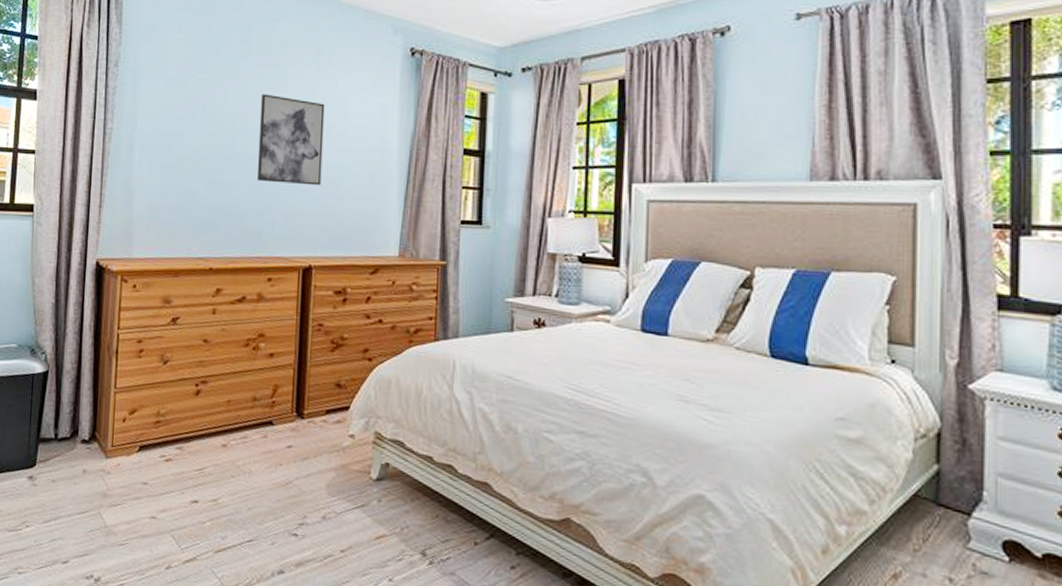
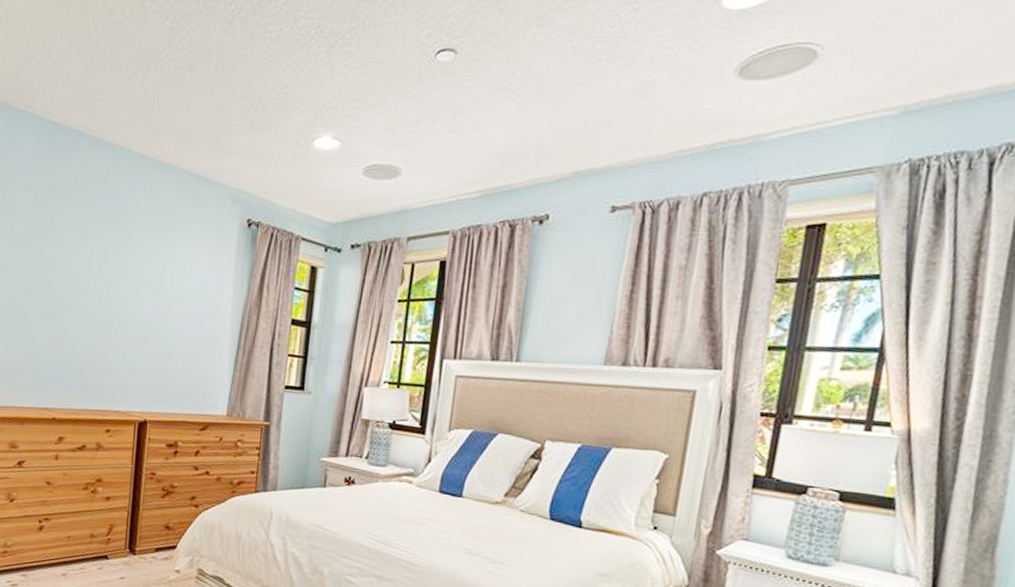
wall art: present [256,94,325,186] -> none [98,256,164,347]

